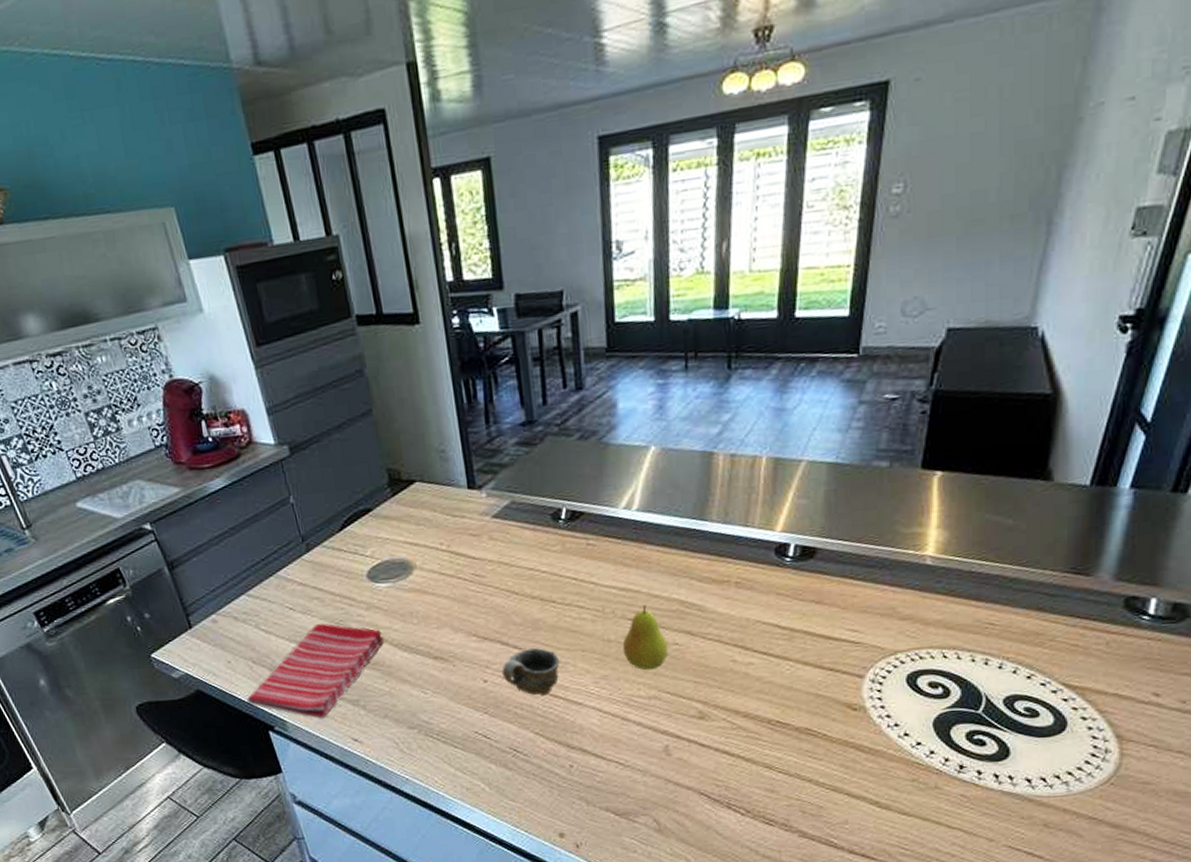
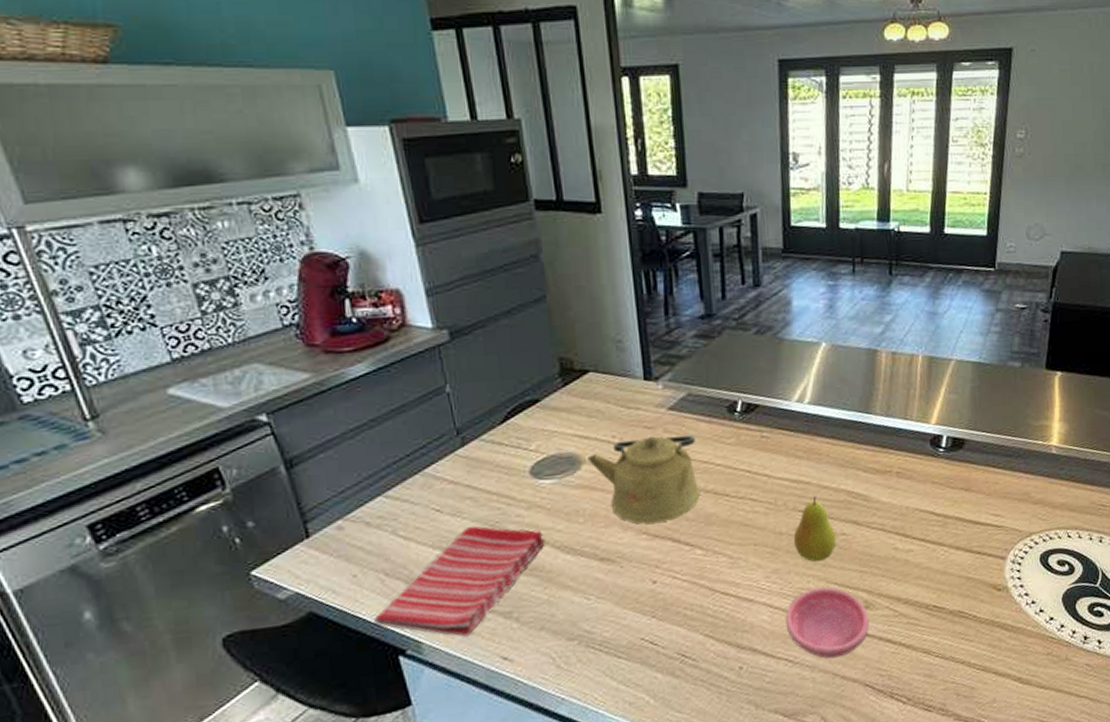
kettle: none [418,542,527,627] -> present [587,435,700,524]
cup: present [502,648,560,696] -> none [672,543,732,594]
saucer: none [615,695,705,765] -> present [785,586,870,659]

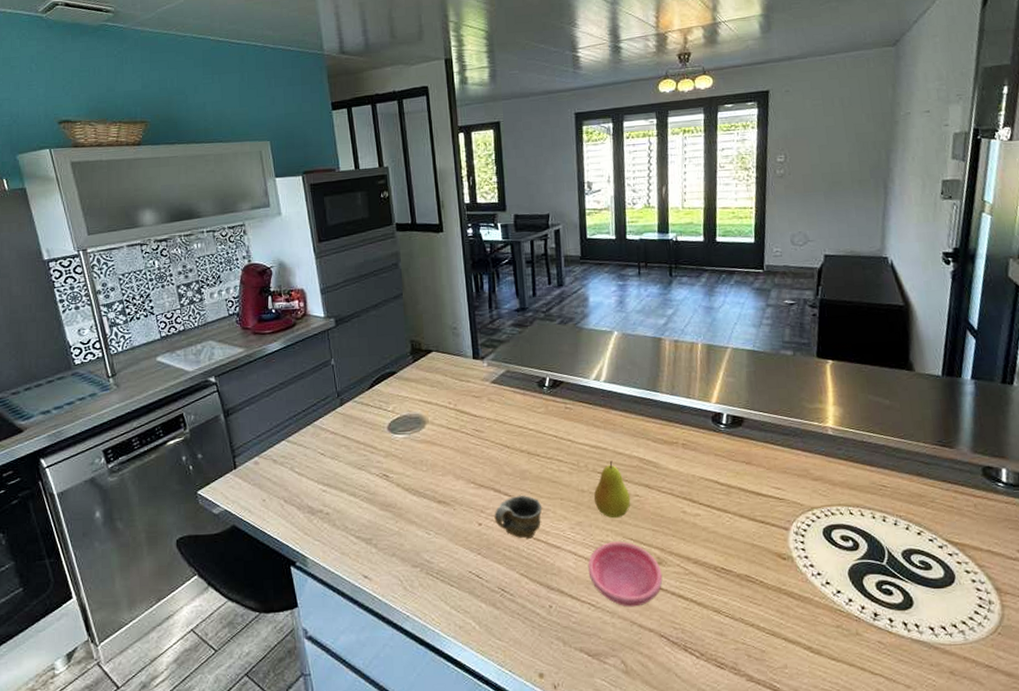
dish towel: present [374,525,545,637] -> none [275,467,398,556]
kettle: present [587,435,700,524] -> none [430,403,517,476]
cup: none [672,543,732,594] -> present [494,495,543,539]

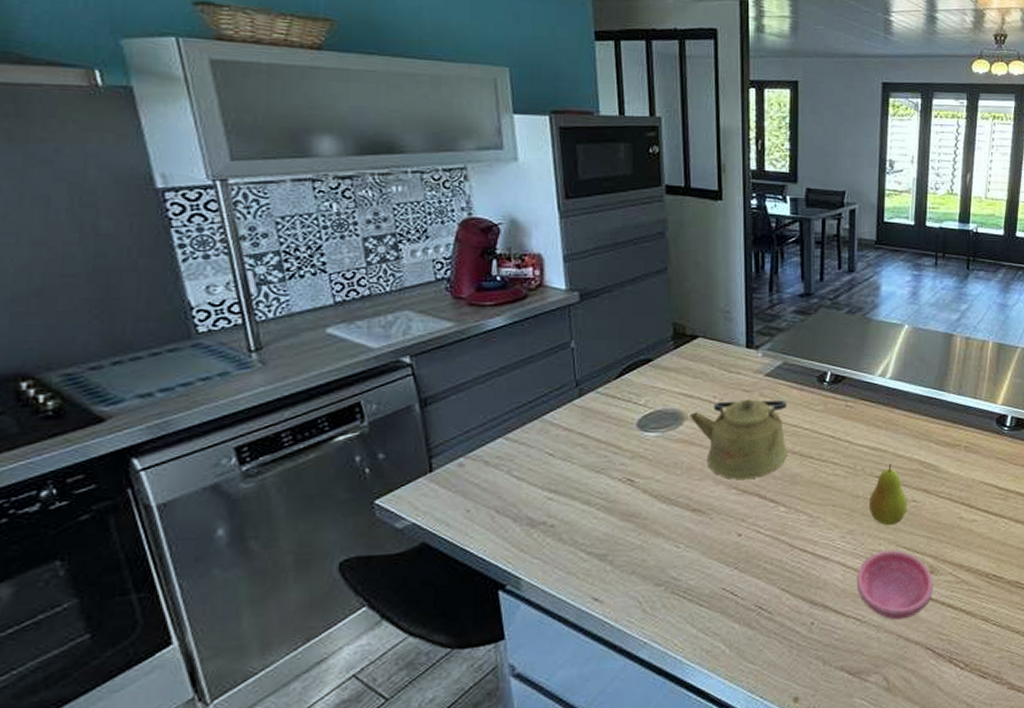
kettle: none [430,403,517,476] -> present [690,398,788,480]
cup: present [494,495,543,539] -> none [756,502,812,550]

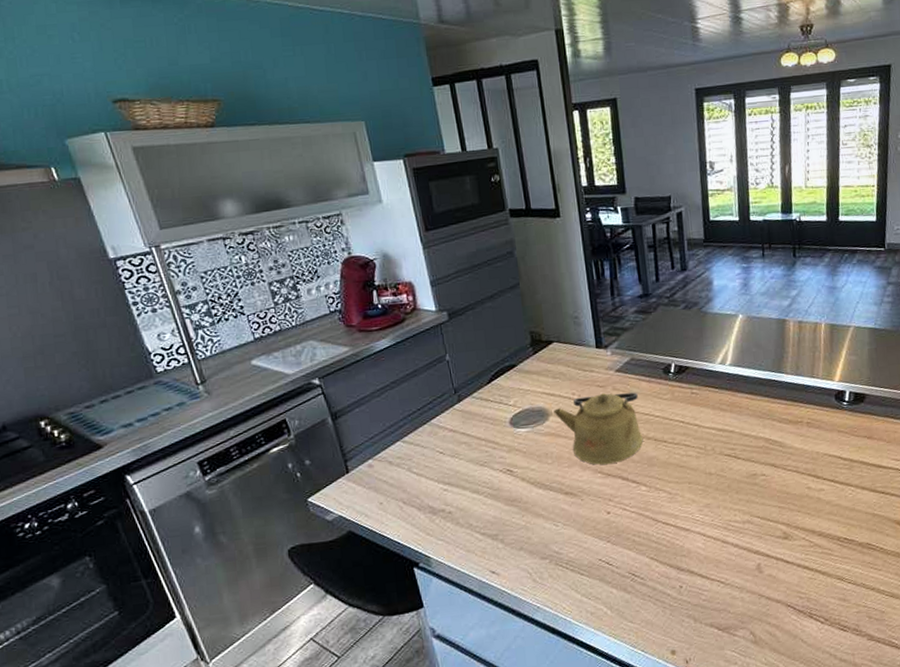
saucer: present [856,550,934,620] -> none [716,519,789,582]
fruit: present [868,463,907,526] -> none [721,442,758,499]

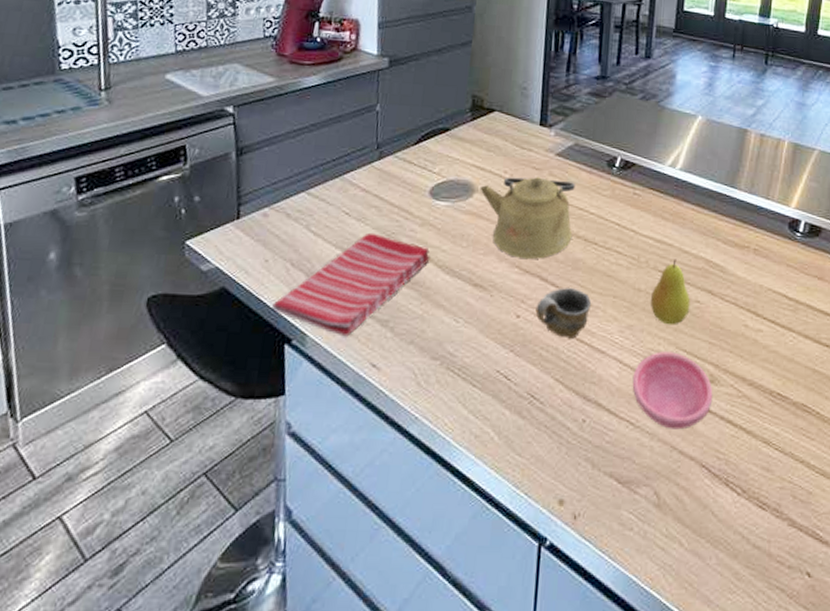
dish towel: none [395,465,522,554] -> present [272,232,430,337]
cup: none [622,482,671,524] -> present [535,288,592,339]
saucer: none [716,519,789,582] -> present [632,352,713,430]
fruit: none [721,442,758,499] -> present [650,259,691,325]

